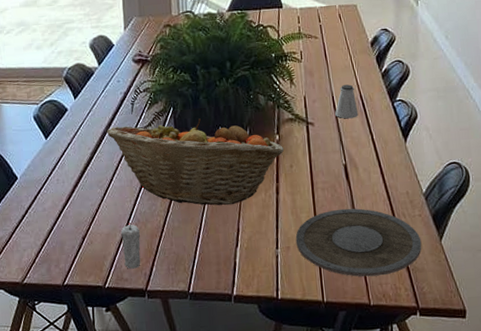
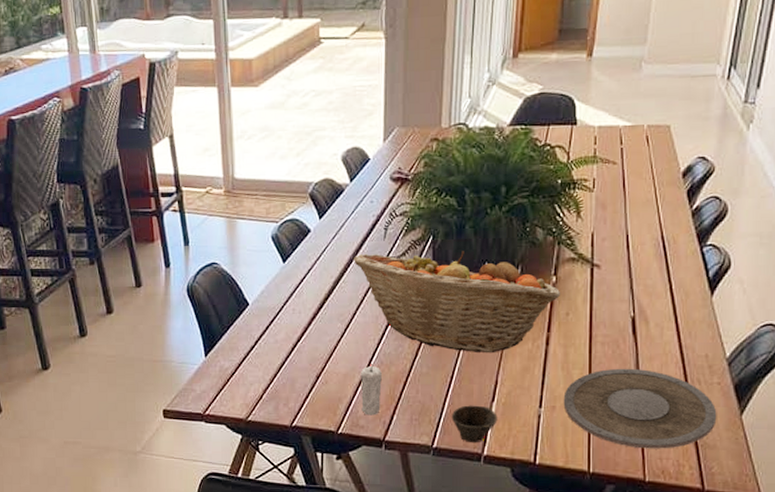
cup: none [202,251,243,286] -> present [451,405,498,443]
saltshaker: present [335,84,359,119] -> none [628,222,657,263]

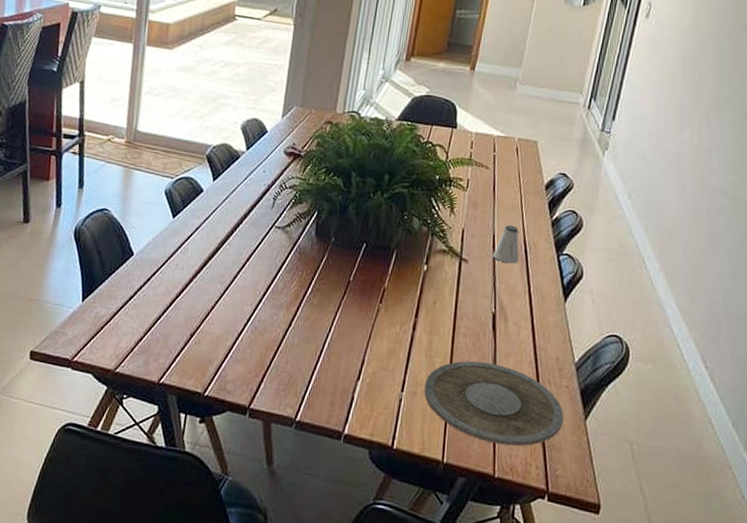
fruit basket: present [352,251,561,354] -> none [240,219,431,332]
candle: present [360,364,382,416] -> none [230,328,255,381]
cup: present [451,405,498,443] -> none [316,381,361,421]
saltshaker: none [628,222,657,263] -> present [493,225,520,264]

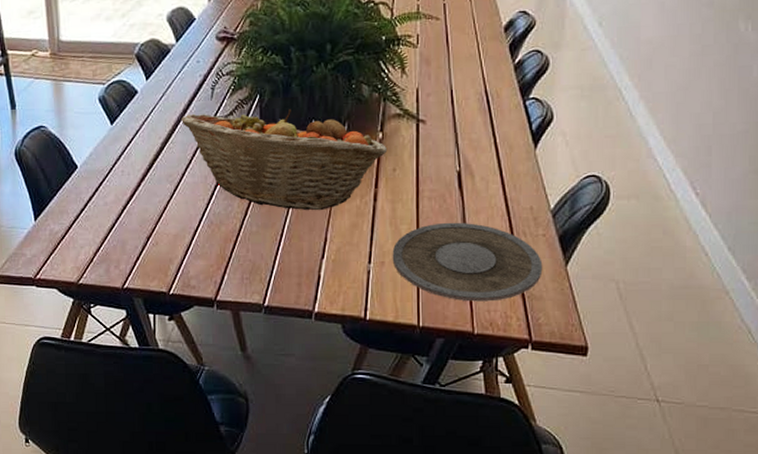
fruit basket: none [240,219,431,332] -> present [180,109,388,211]
saltshaker: present [493,225,520,264] -> none [453,77,481,118]

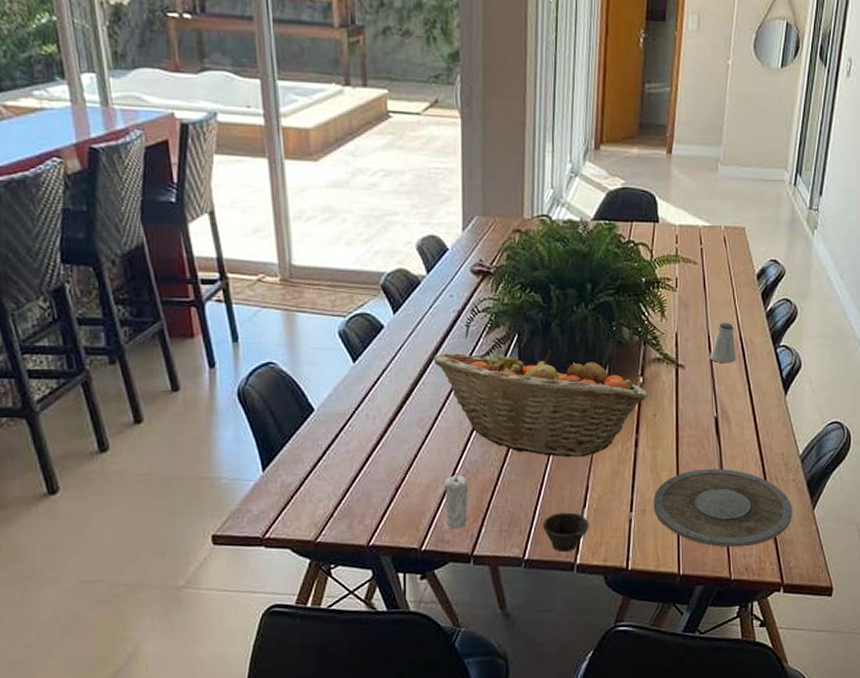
candle: none [190,224,212,276] -> present [444,473,468,529]
cup: none [281,262,328,301] -> present [542,512,590,553]
saltshaker: none [453,77,481,118] -> present [710,323,736,364]

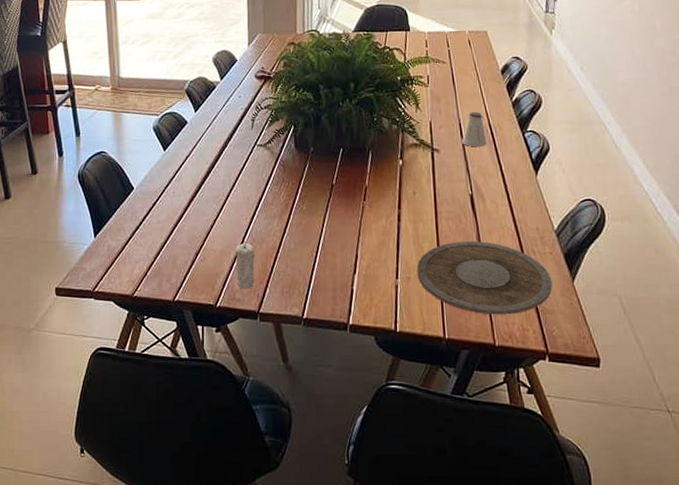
fruit basket: present [432,350,648,458] -> none [225,138,408,230]
cup: present [542,512,590,553] -> none [318,277,360,314]

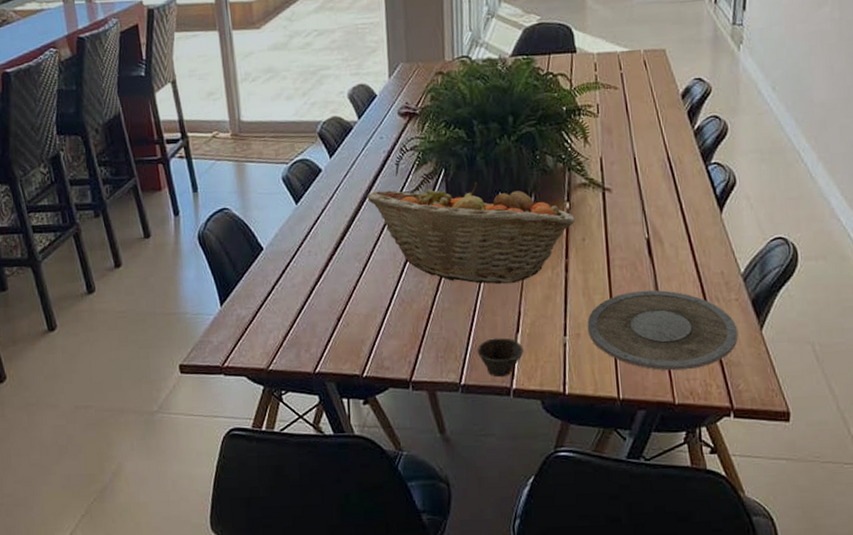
fruit basket: none [225,138,408,230] -> present [366,182,576,284]
candle: present [235,241,255,289] -> none [381,302,405,356]
cup: none [318,277,360,314] -> present [477,338,524,378]
saltshaker: present [462,112,487,147] -> none [637,144,665,185]

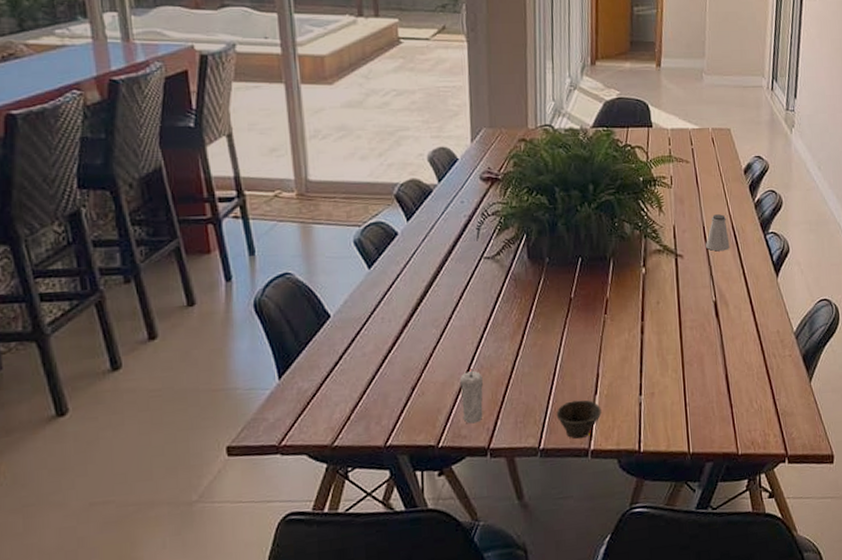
fruit basket: present [366,182,576,284] -> none [445,248,651,348]
candle: none [381,302,405,356] -> present [459,369,483,424]
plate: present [587,290,738,371] -> none [661,349,792,424]
saltshaker: none [637,144,665,185] -> present [706,214,730,252]

